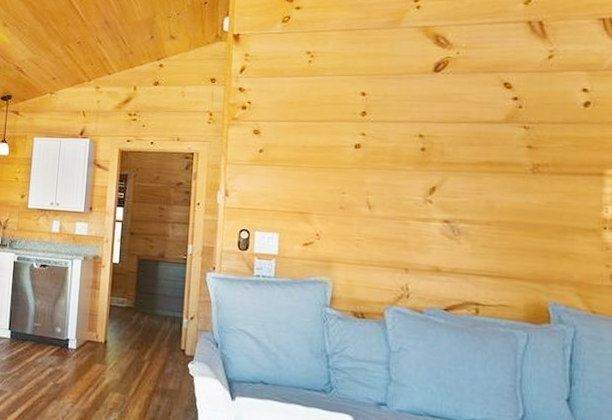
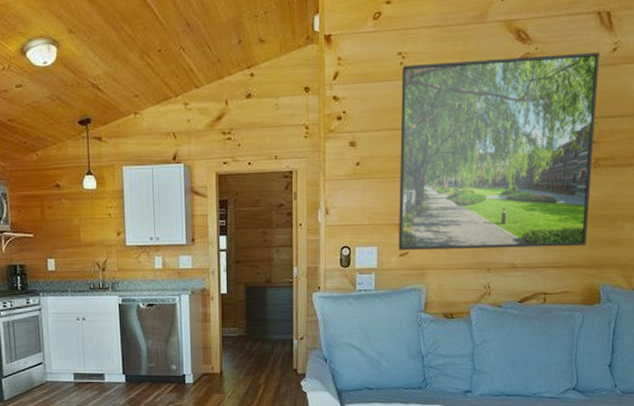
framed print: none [302,58,532,257] -> present [398,52,599,250]

